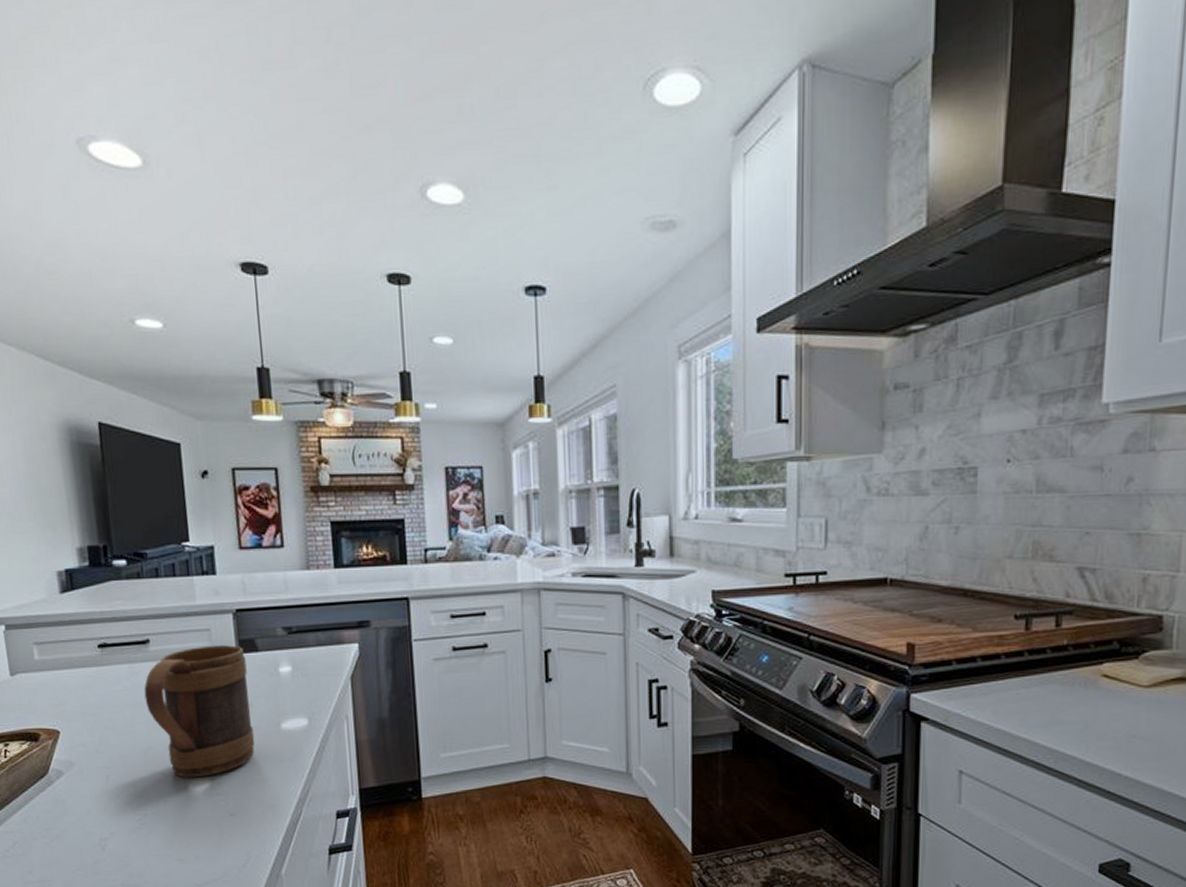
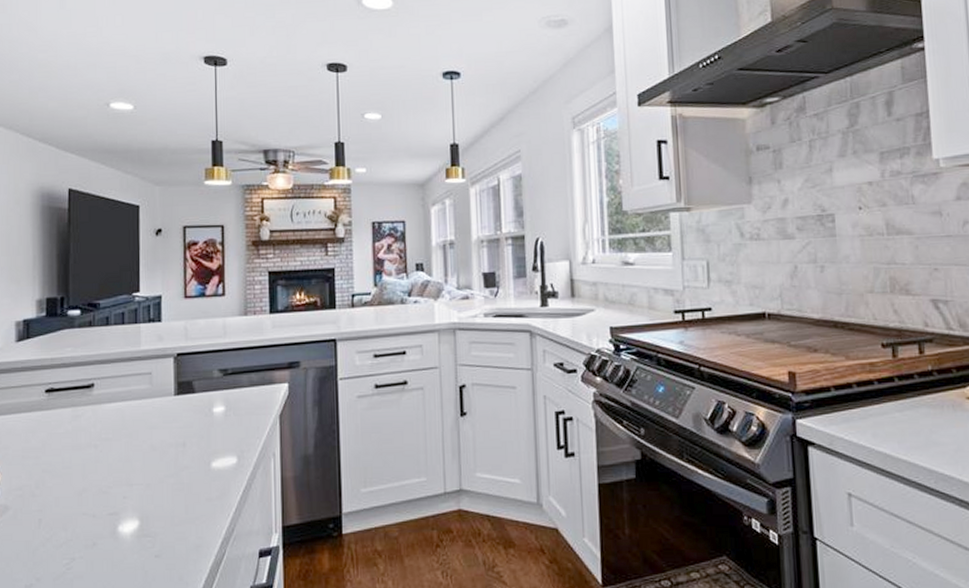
mug: present [144,645,255,778] -> none [84,387,186,519]

